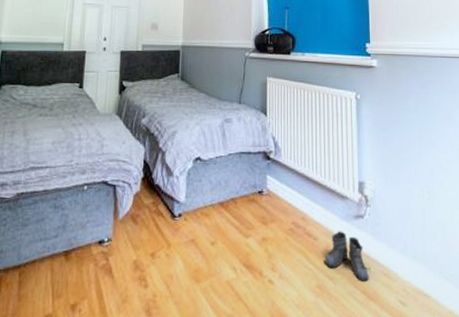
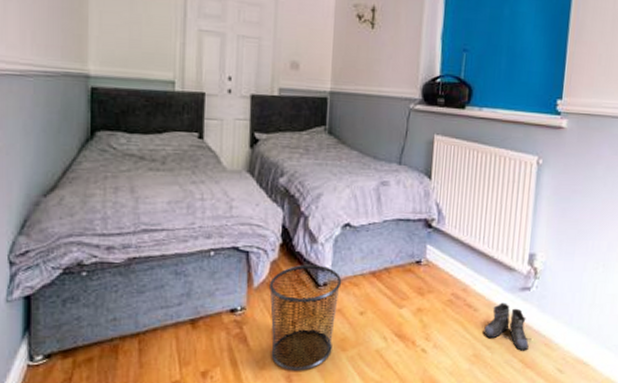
waste bin: none [132,196,195,304] -> present [270,264,342,371]

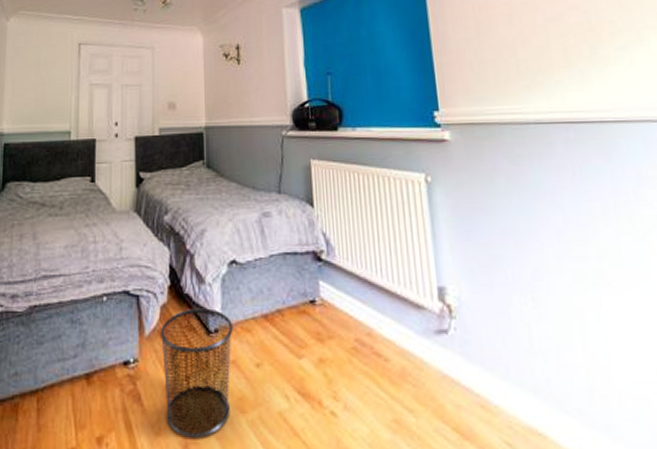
boots: present [484,302,531,351] -> none [401,350,462,416]

